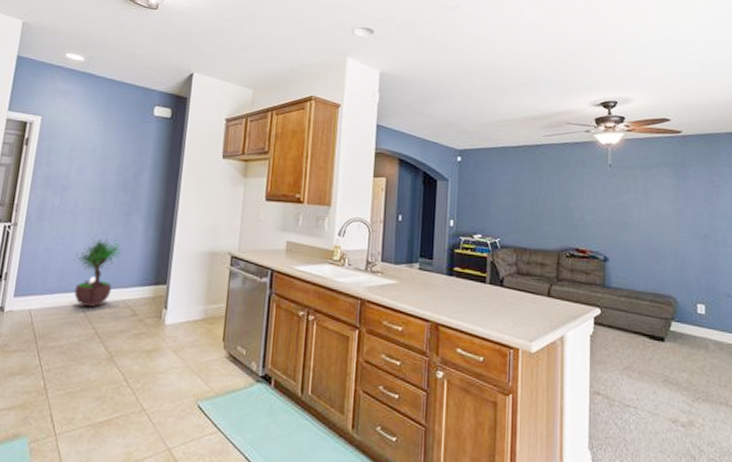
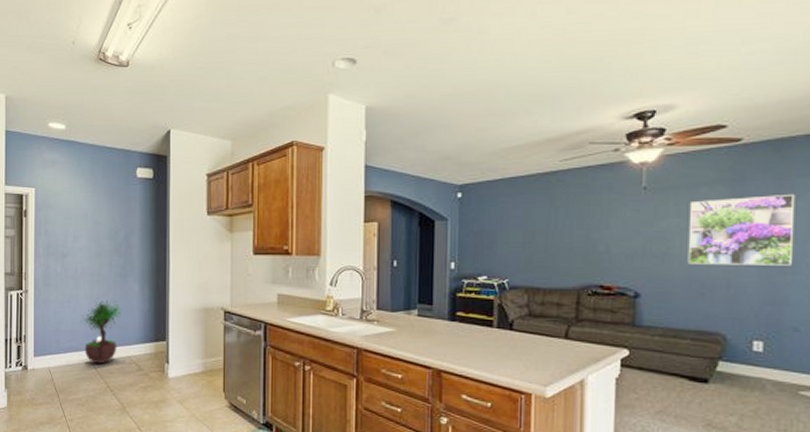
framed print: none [644,179,723,240] -> present [687,193,796,266]

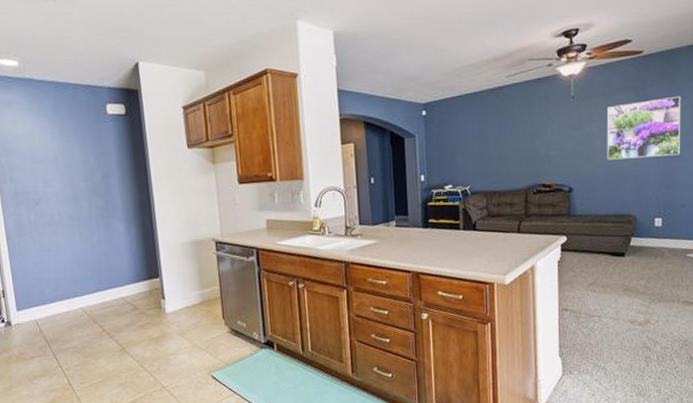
potted tree: present [80,298,121,364] -> none [64,242,109,310]

